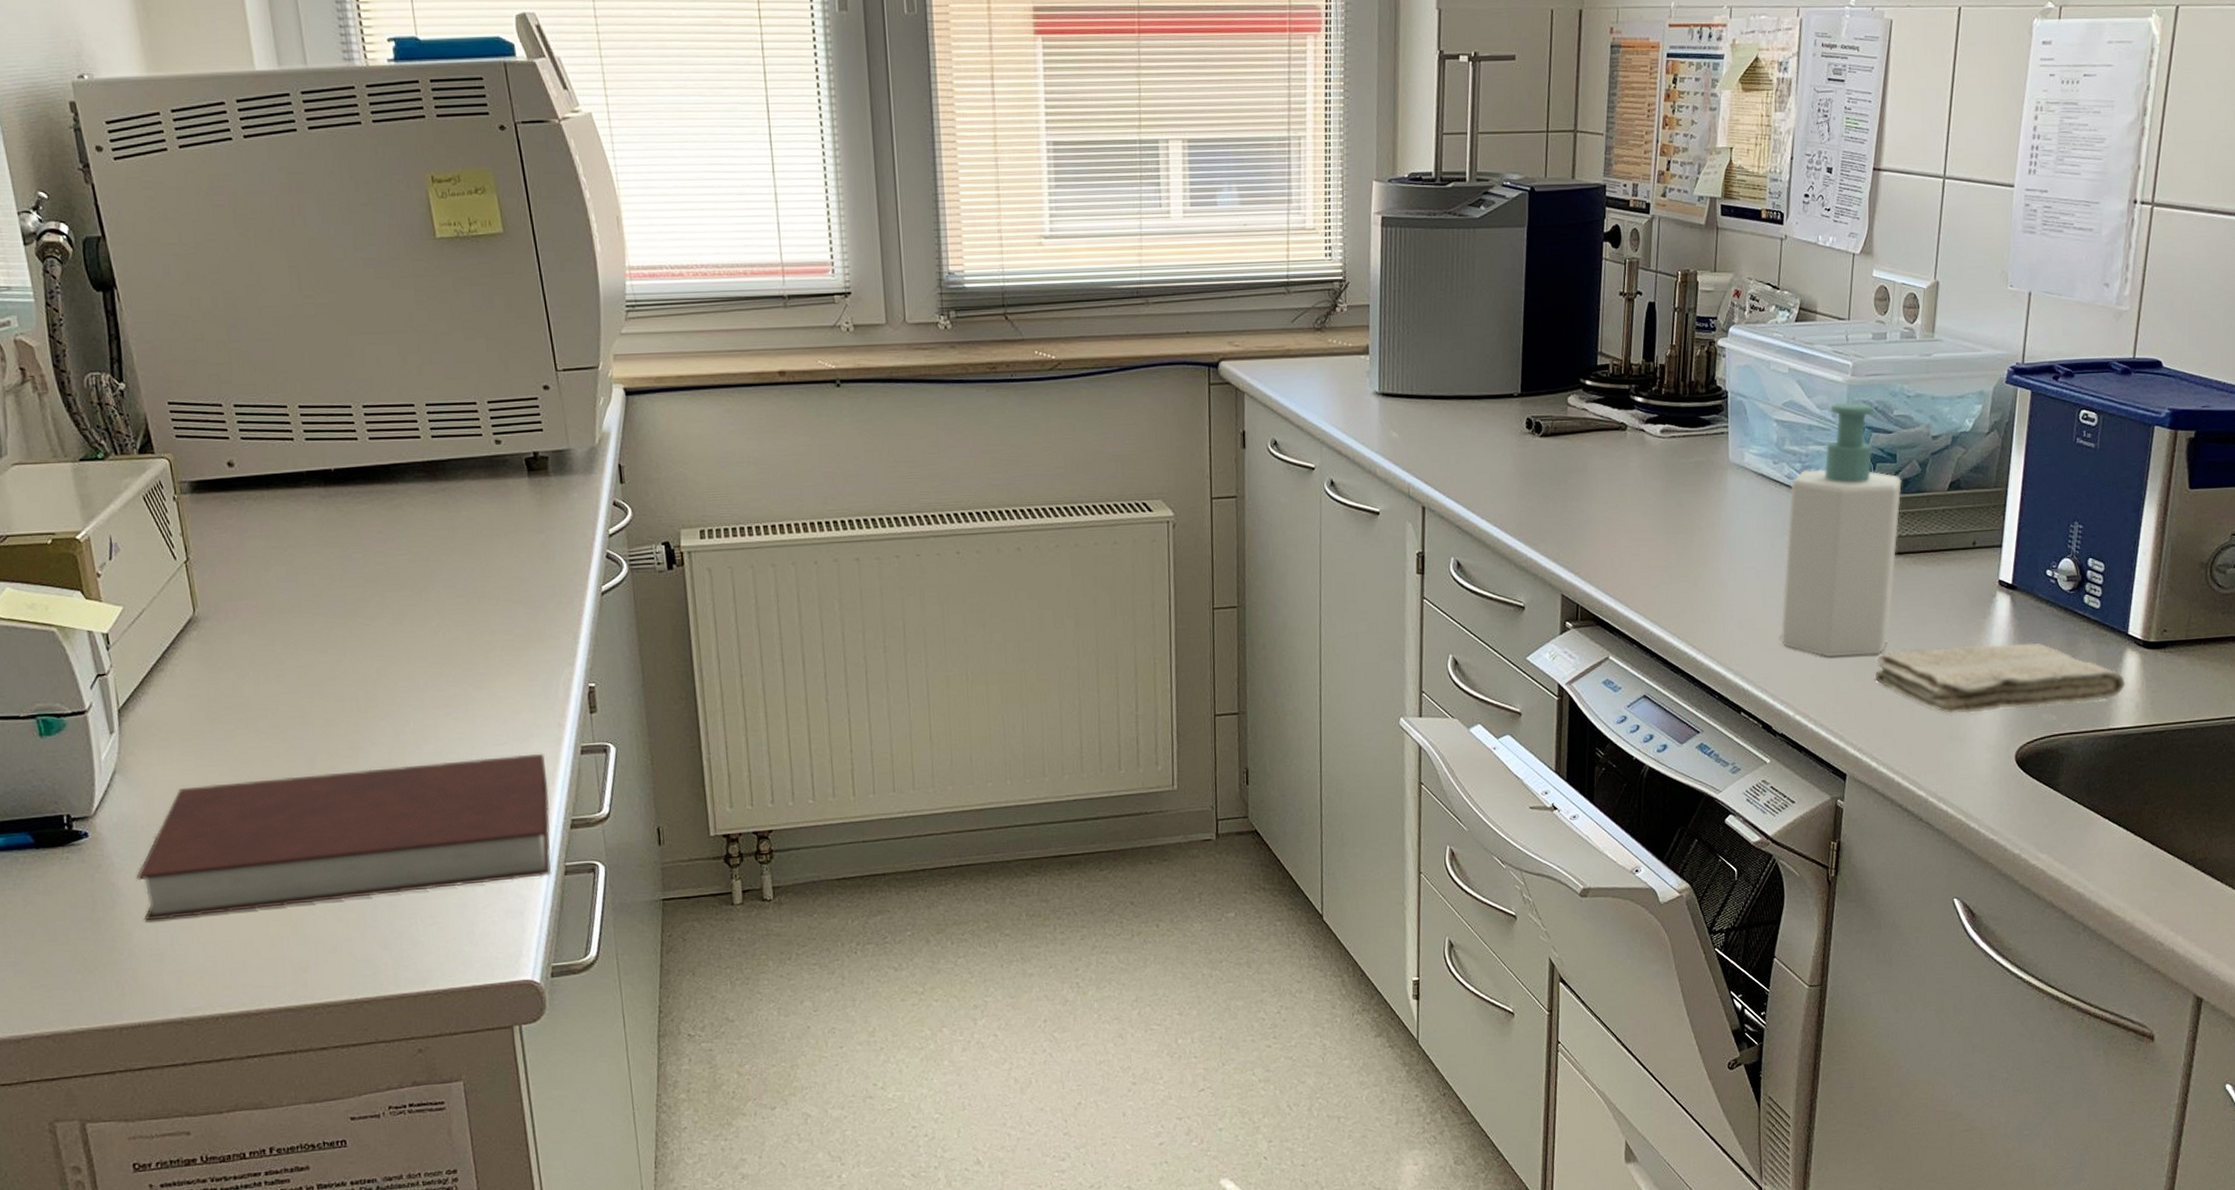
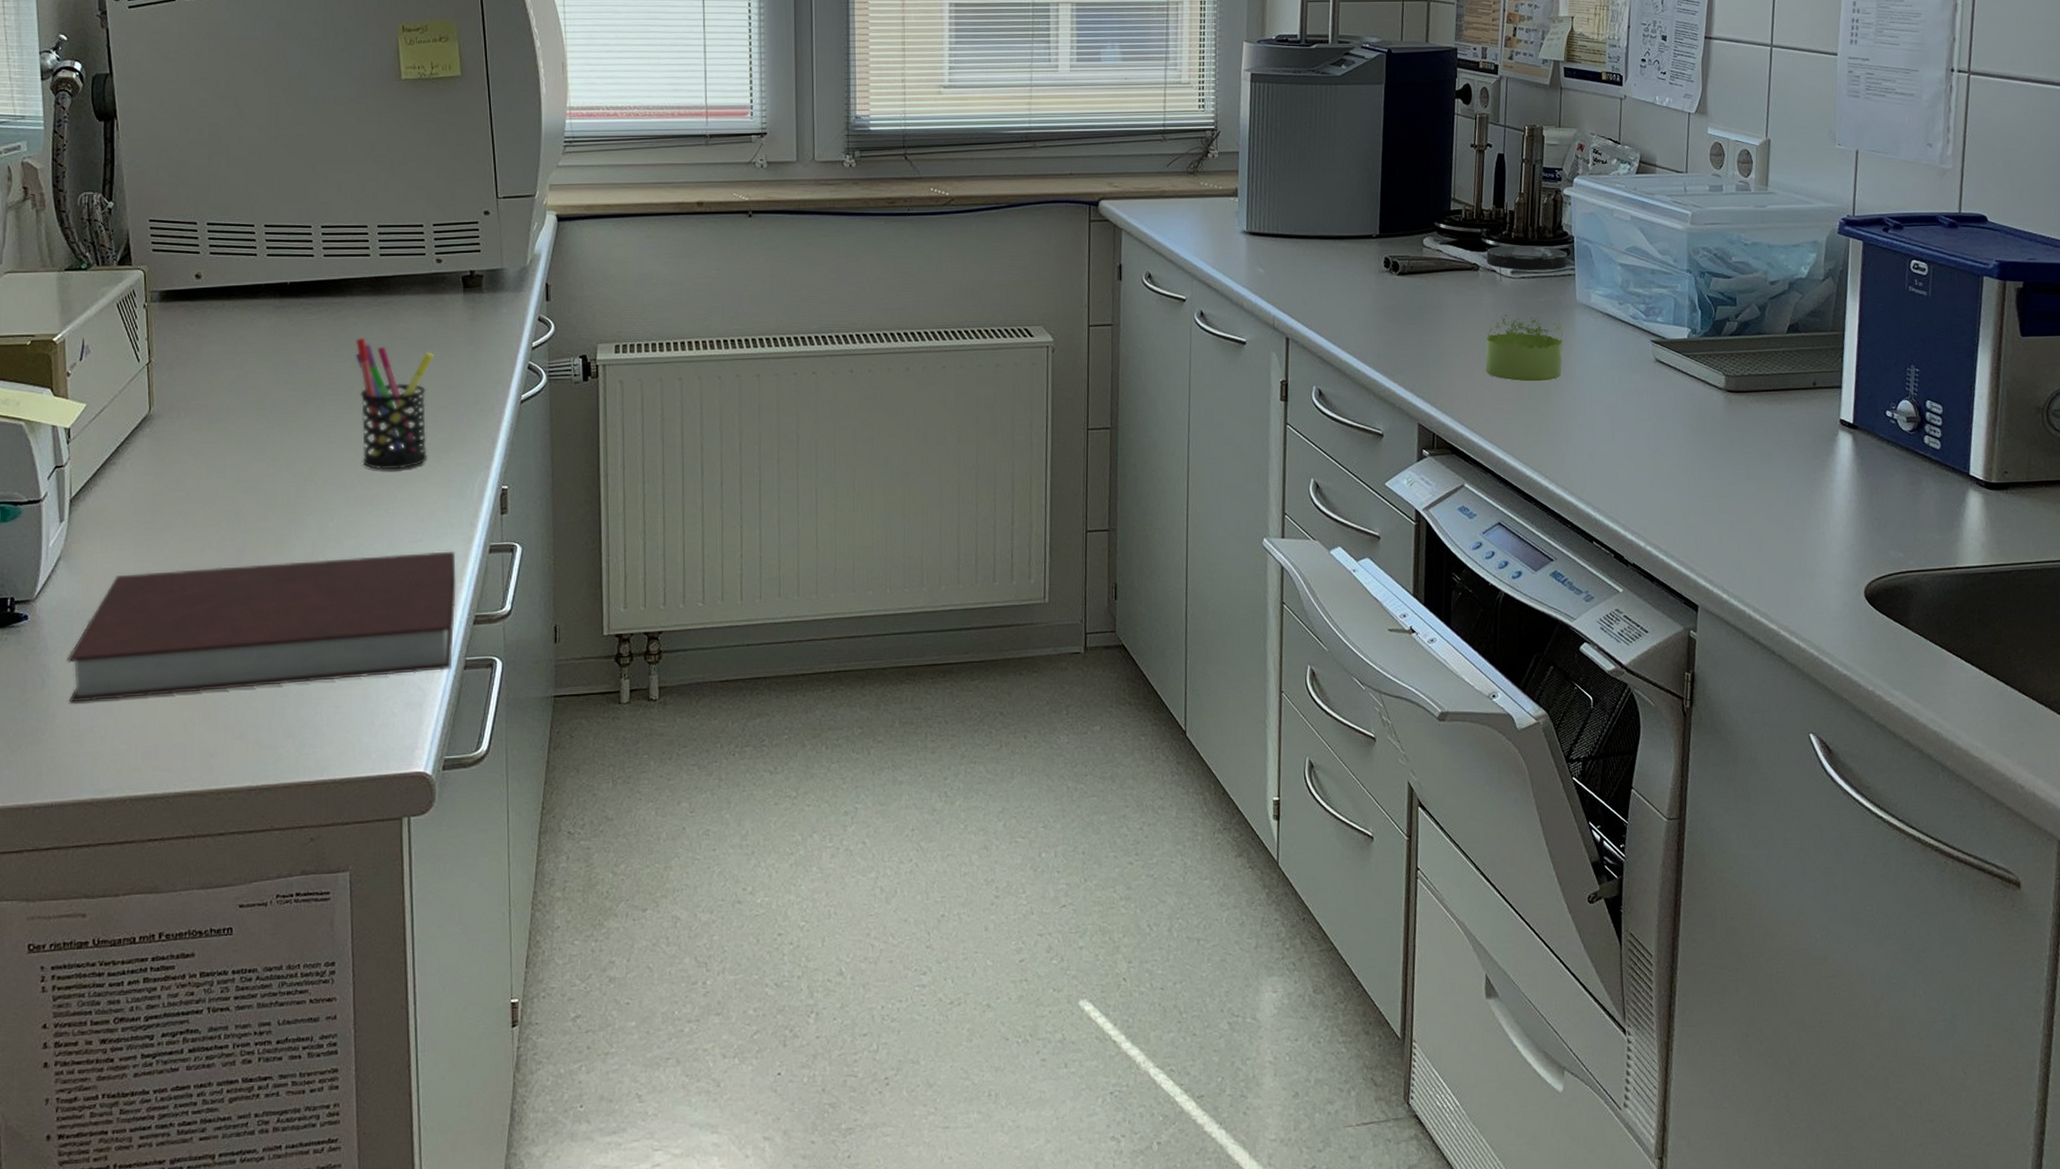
pen holder: none [414,528,505,670] -> present [355,338,433,470]
jar: none [1632,402,1721,548] -> present [1485,245,1568,382]
soap bottle: present [1780,402,1902,658] -> none [1630,248,1743,490]
washcloth: present [1875,642,2126,713] -> none [1723,481,1971,548]

